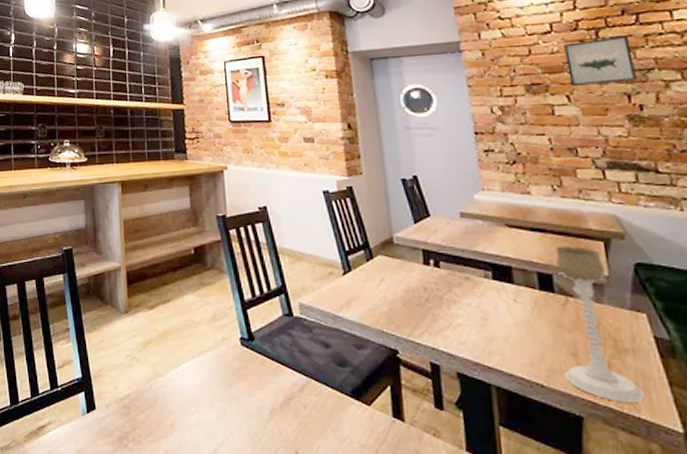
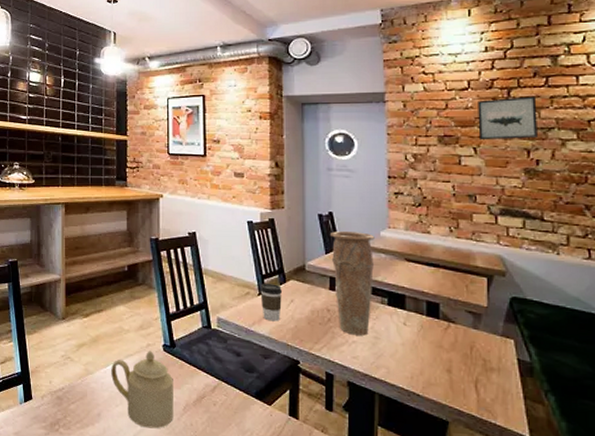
sugar bowl: none [183,346,259,440] -> present [111,351,173,429]
coffee cup: none [344,261,371,305] -> present [260,283,283,322]
vase: none [417,196,475,317] -> present [331,231,375,336]
candle holder: present [555,245,645,402] -> none [437,279,502,412]

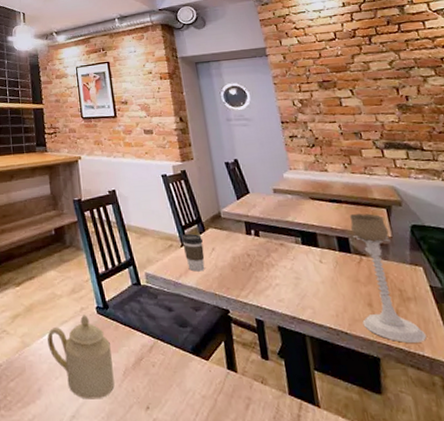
vase: present [331,231,375,336] -> none [239,176,289,278]
candle holder: none [437,279,502,412] -> present [349,213,427,343]
wall art: present [478,96,538,140] -> none [345,41,402,83]

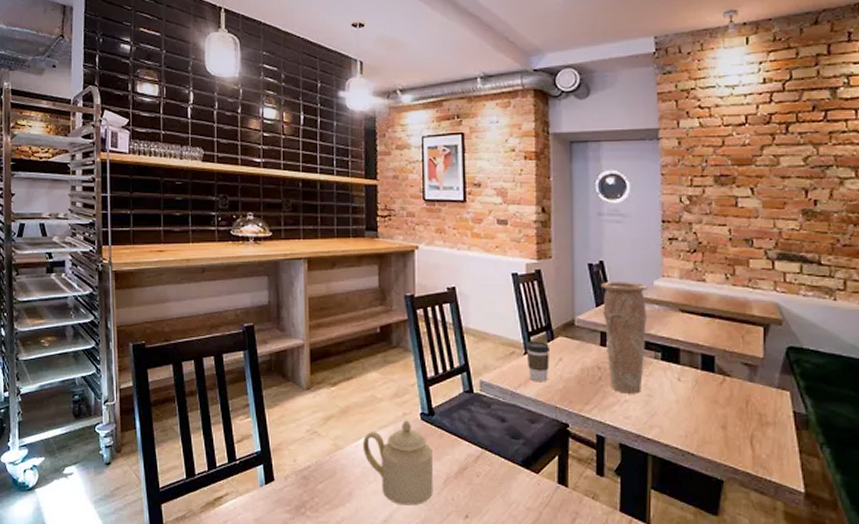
vase: none [239,176,289,278] -> present [601,282,648,394]
candle holder: present [349,213,427,343] -> none [712,330,778,468]

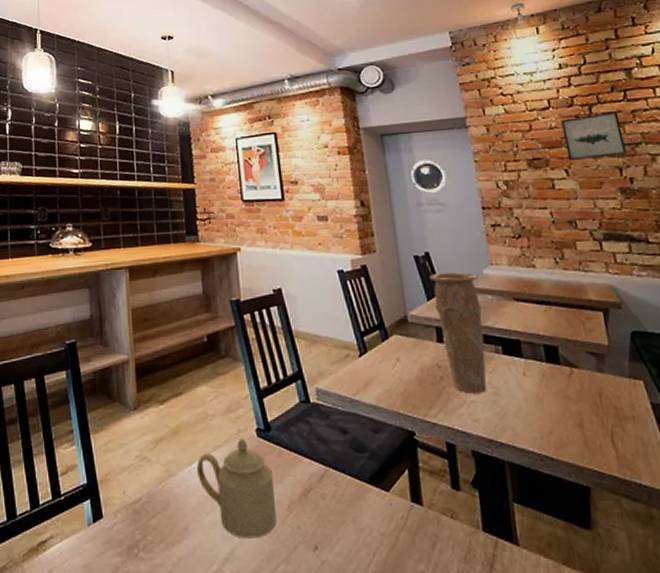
coffee cup: present [526,341,551,382] -> none [360,341,388,387]
wall art: none [755,131,816,180] -> present [561,111,627,161]

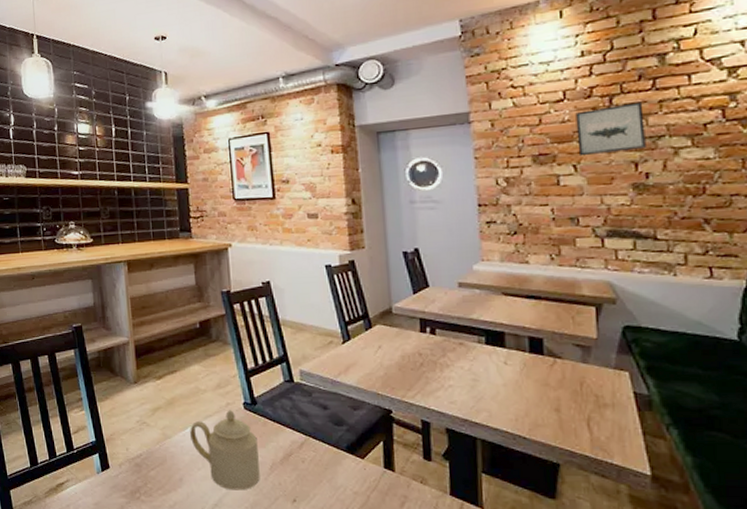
vase: present [430,272,487,394] -> none [418,267,468,379]

